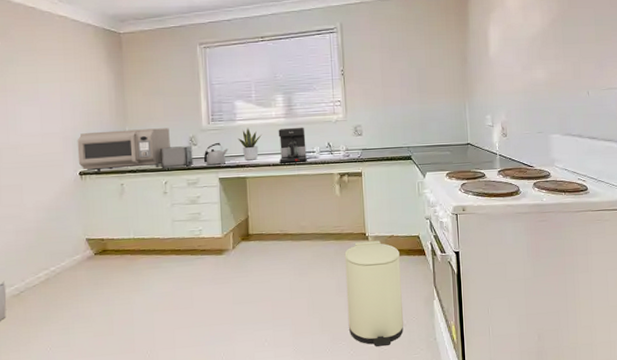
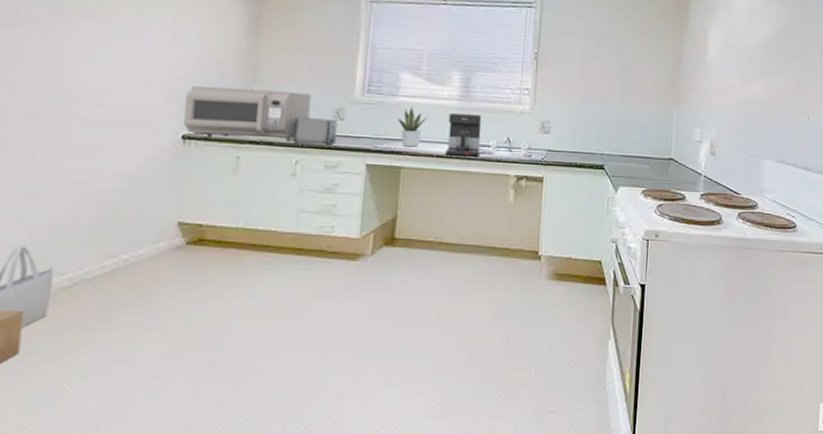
kettle: present [203,142,228,165] -> none [349,119,383,148]
pedal bin: present [344,240,403,347] -> none [502,262,576,393]

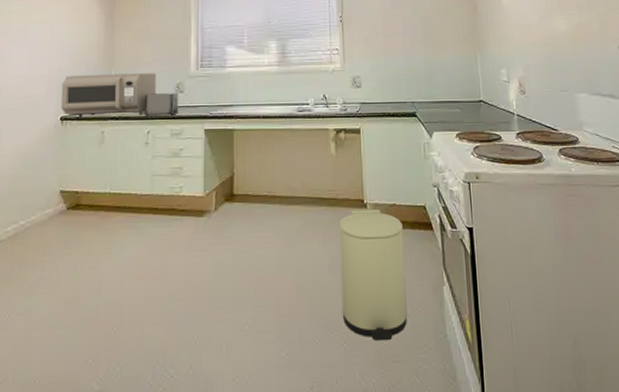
potted plant: present [397,106,428,147] -> none [227,75,252,111]
coffee maker: present [445,112,482,157] -> none [270,76,300,115]
pedal bin: none [502,262,576,393] -> present [339,209,407,342]

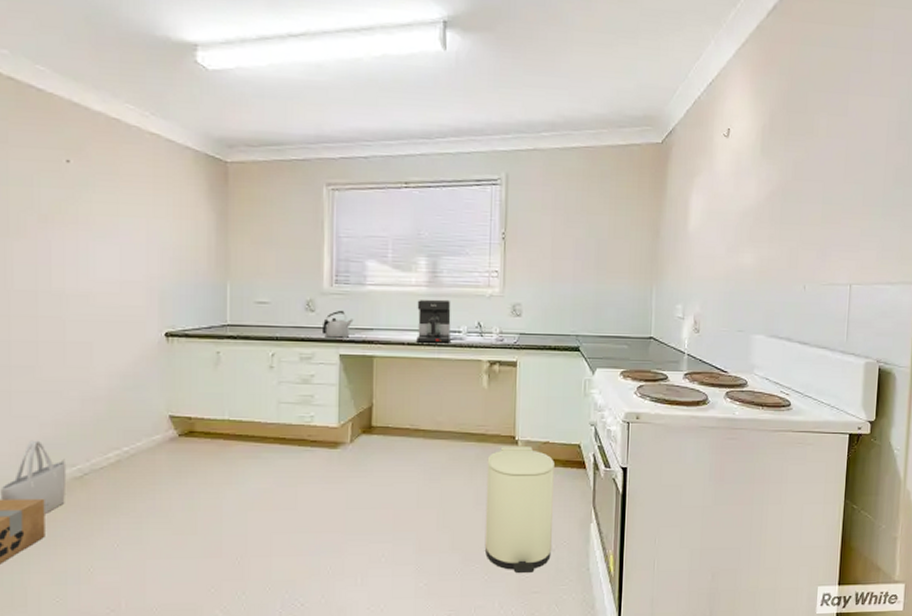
microwave: present [60,73,156,119] -> none [164,284,282,336]
toaster: present [144,92,179,117] -> none [267,310,309,338]
kettle: none [189,90,216,115] -> present [321,310,354,338]
coffee maker: none [270,76,300,115] -> present [416,299,451,343]

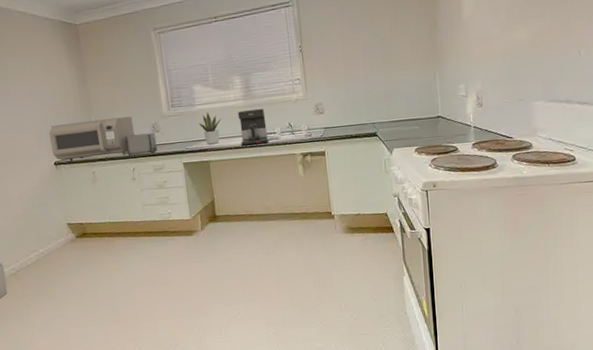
microwave: none [164,284,282,336] -> present [48,116,135,163]
toaster: none [267,310,309,338] -> present [124,132,158,157]
kettle: present [321,310,354,338] -> none [167,127,190,151]
potted plant: none [366,294,396,336] -> present [198,111,222,145]
pedal bin: present [484,447,554,574] -> none [310,219,373,321]

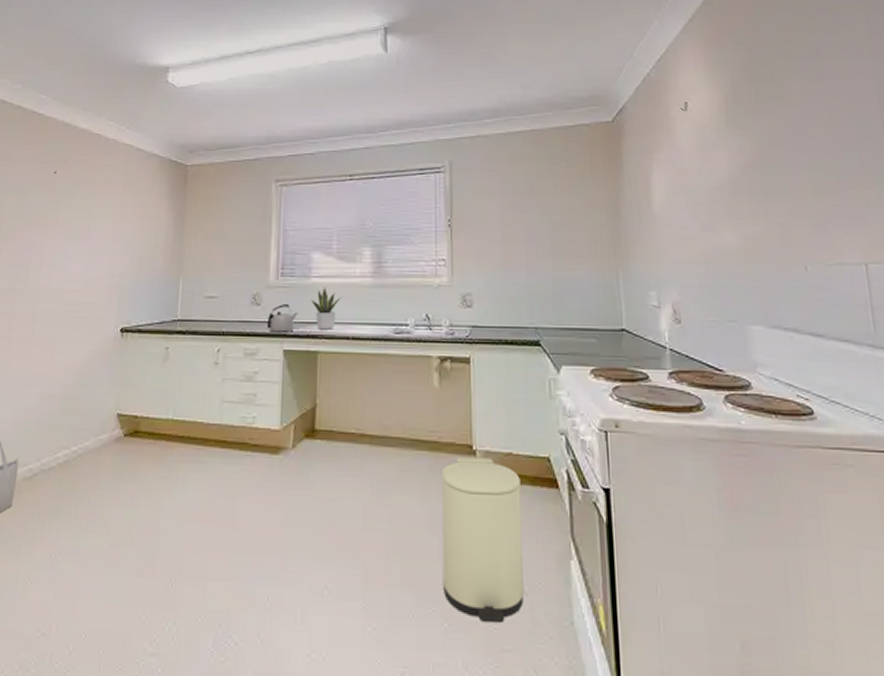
microwave: present [48,116,135,163] -> none [121,280,230,331]
toaster: present [124,132,158,157] -> none [214,304,255,333]
kettle: none [167,127,190,151] -> present [266,303,298,332]
coffee maker: present [237,108,268,146] -> none [362,290,397,337]
pedal bin: none [310,219,373,321] -> present [441,457,524,624]

